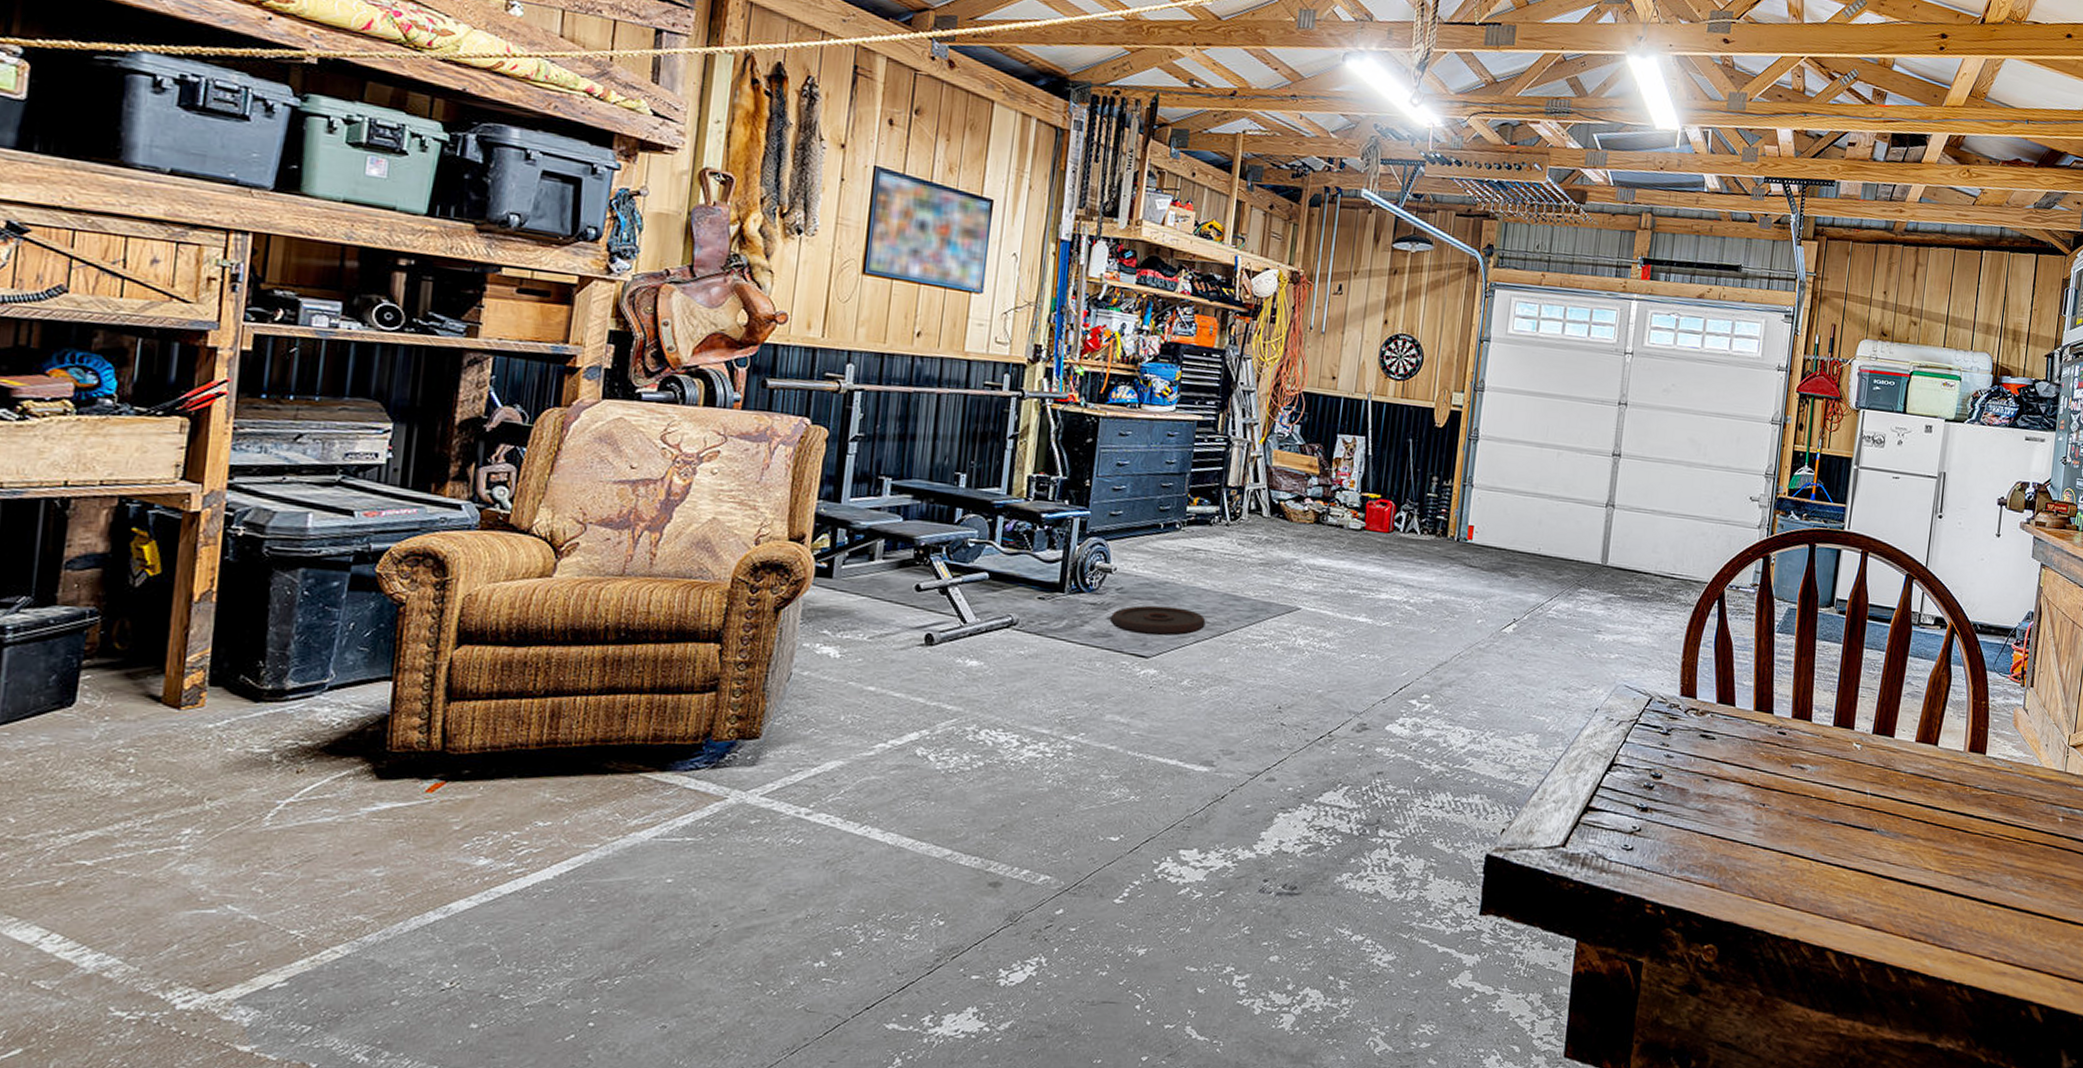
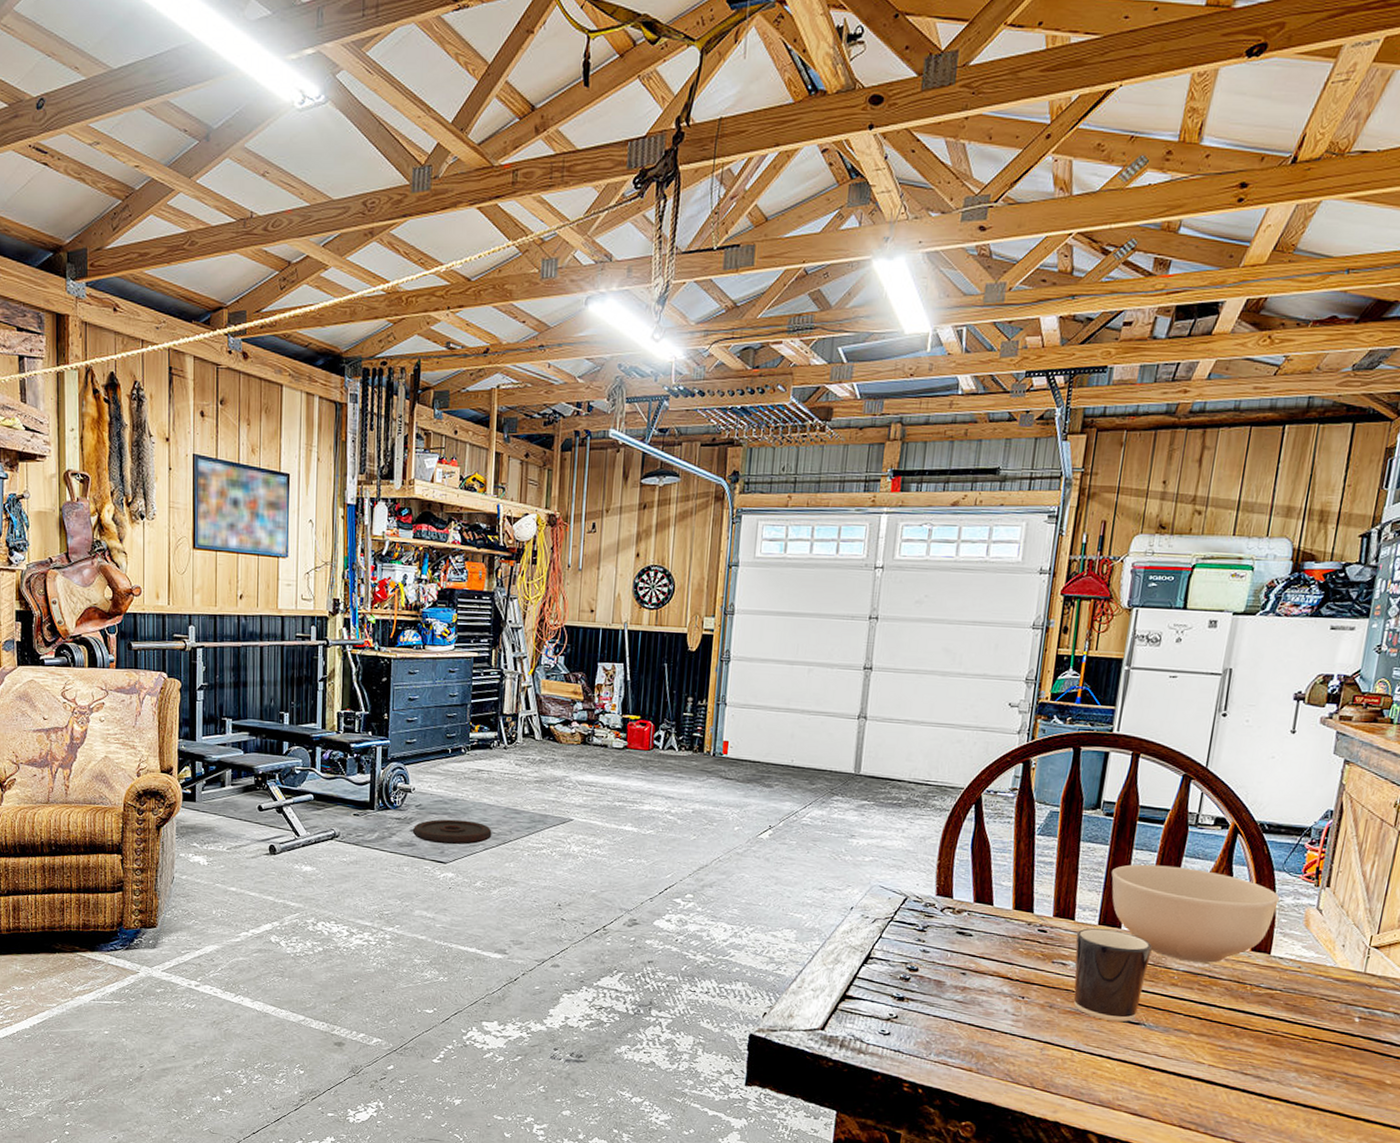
mug: none [1811,730,1882,829] -> present [1073,928,1152,1022]
bowl: none [1844,663,1993,765] -> present [1111,864,1281,963]

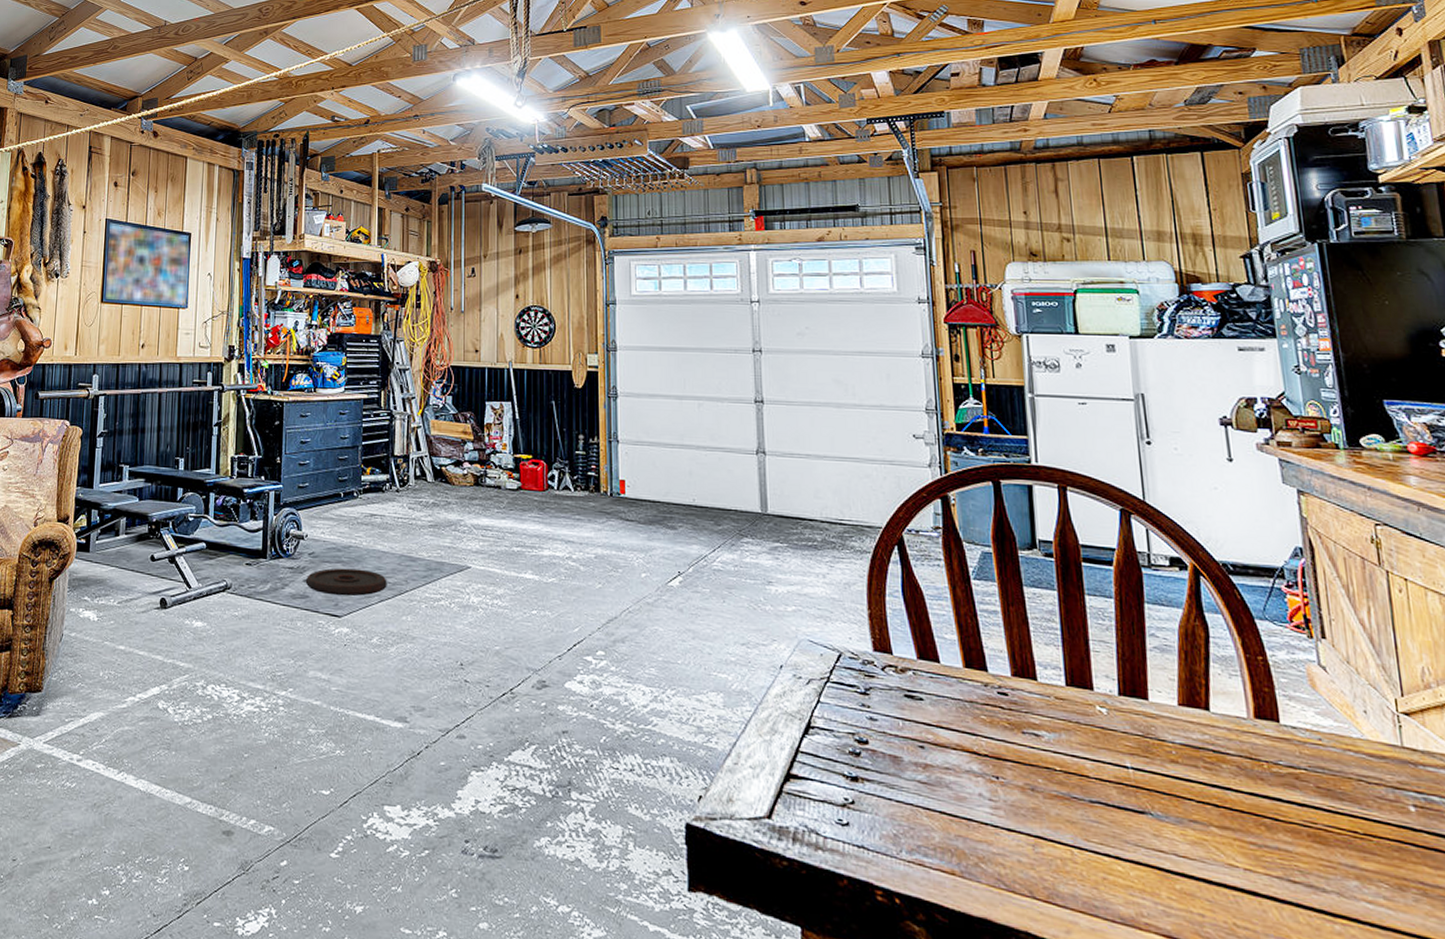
mug: present [1073,928,1152,1022] -> none [1042,690,1139,811]
bowl: present [1111,864,1281,963] -> none [1067,612,1272,734]

